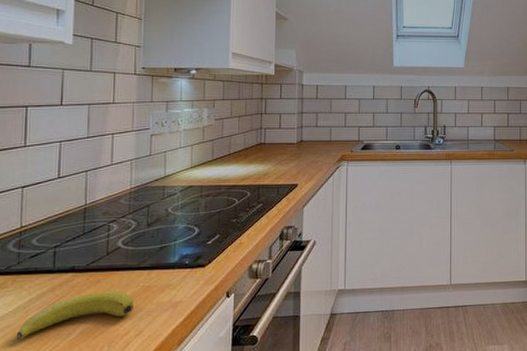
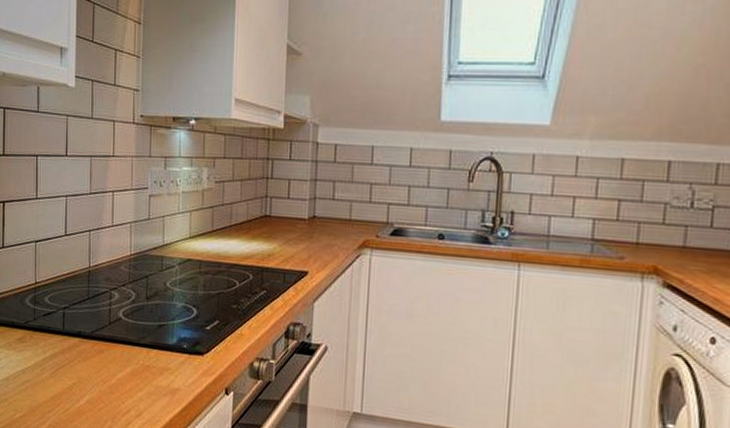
banana: present [16,291,134,341] -> none [34,362,134,397]

